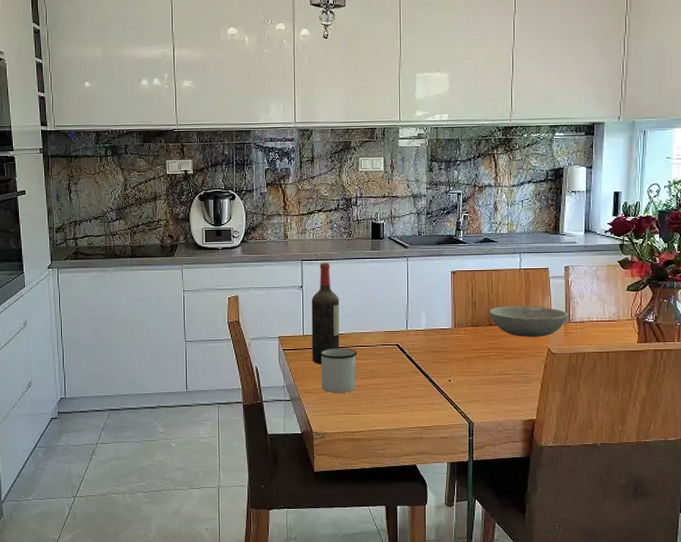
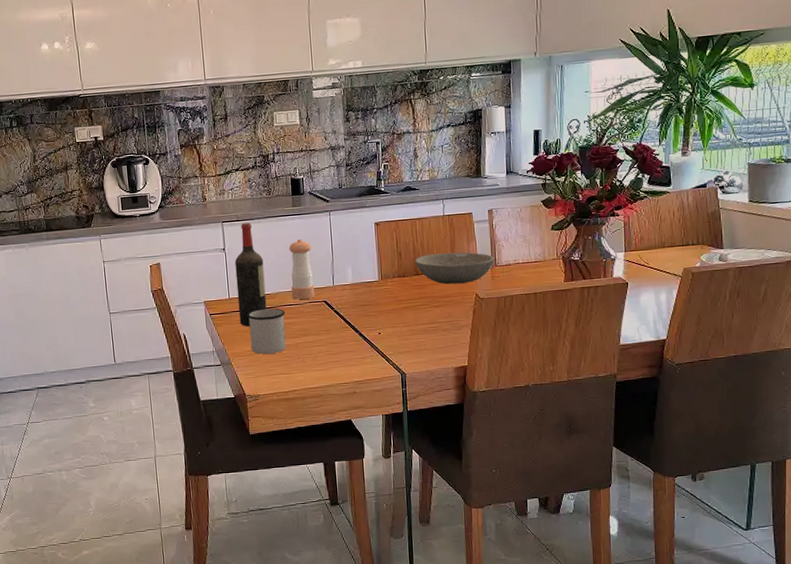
pepper shaker: none [364,281,388,341] -> present [289,238,315,300]

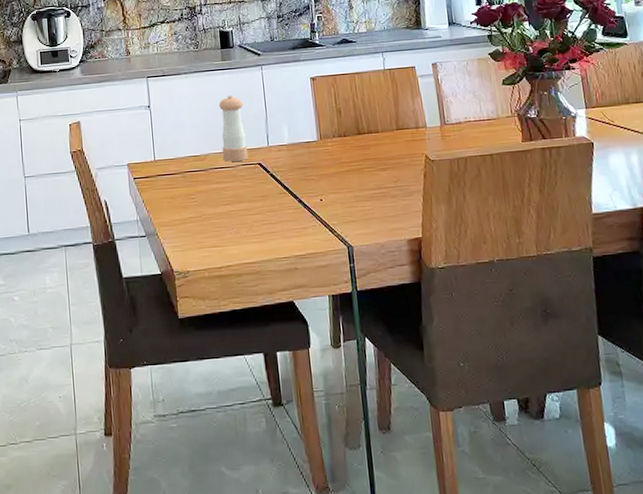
wine bottle: present [235,223,267,327] -> none [160,78,196,193]
mug: present [247,308,286,354] -> none [174,171,218,224]
bowl: present [414,252,495,285] -> none [355,109,444,145]

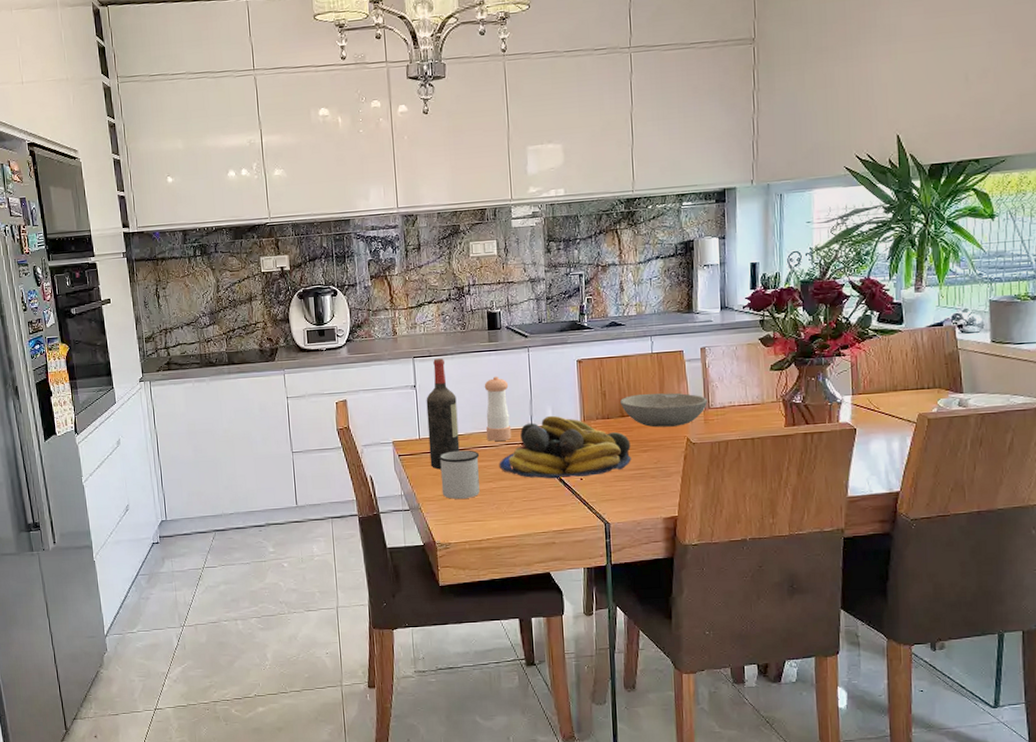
wine bottle: none [160,78,196,193] -> present [426,358,460,470]
mug: none [174,171,218,224] -> present [438,450,480,499]
fruit bowl: none [236,134,371,201] -> present [499,415,631,479]
bowl: none [355,109,444,145] -> present [619,393,708,428]

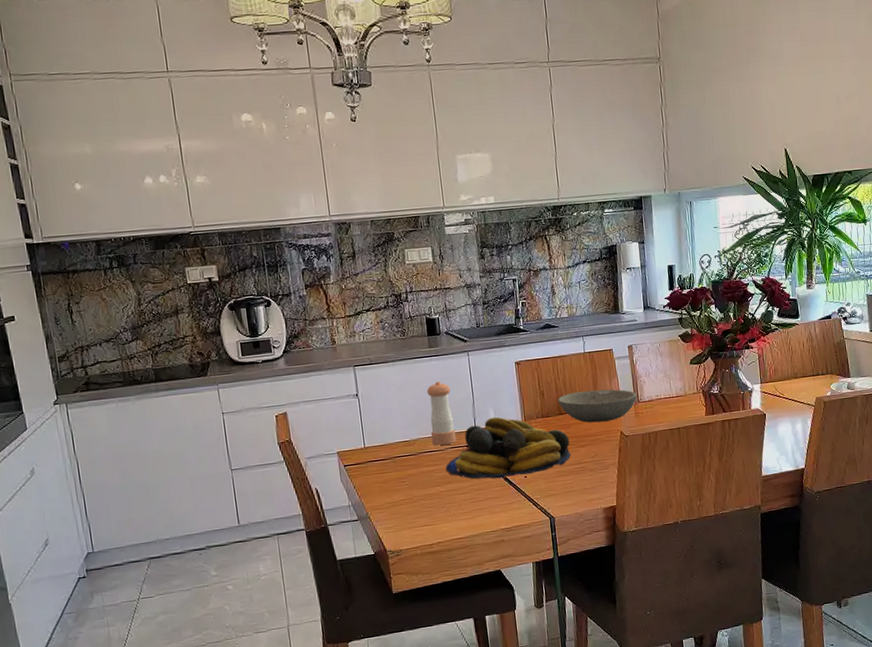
wine bottle: present [426,358,460,470] -> none [369,366,406,477]
mug: present [438,450,480,499] -> none [385,455,428,506]

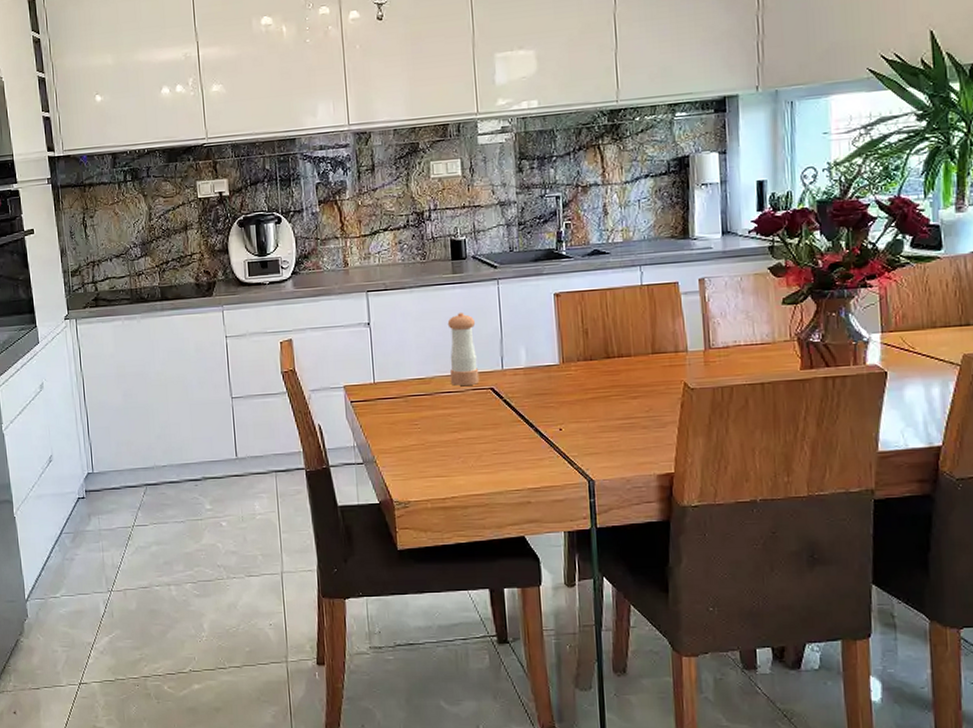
fruit bowl: present [445,416,571,479] -> none [465,356,619,429]
bowl: present [557,389,637,423] -> none [604,330,709,371]

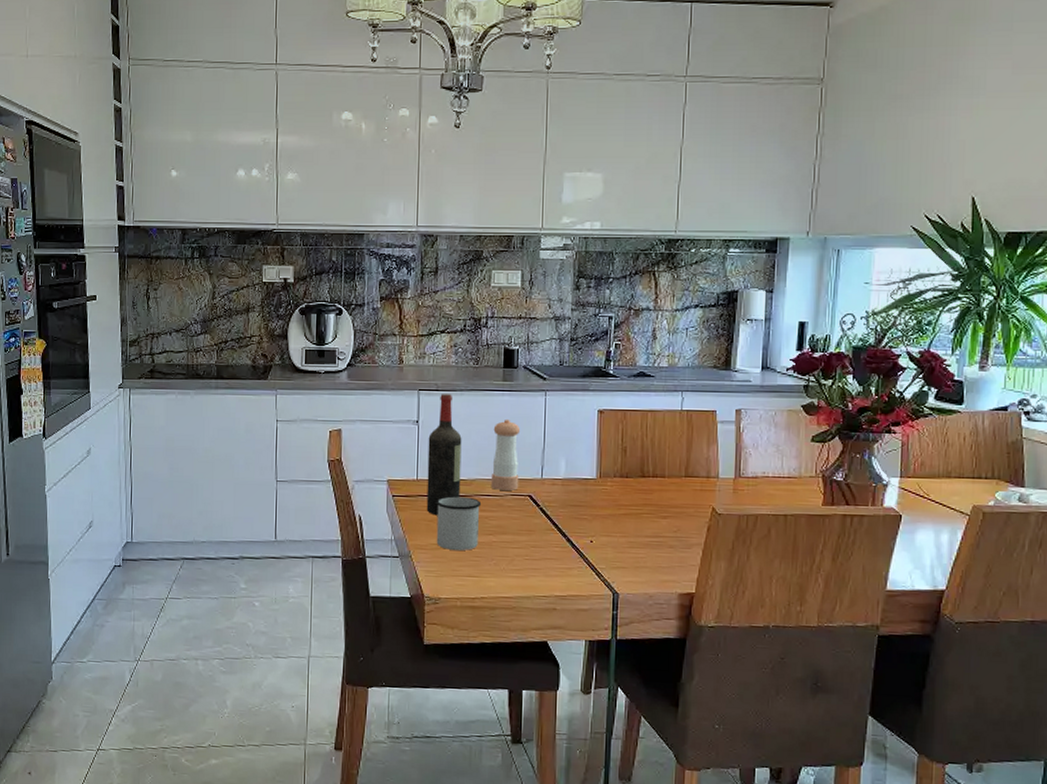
wine bottle: none [381,292,420,418] -> present [426,394,462,516]
mug: none [396,395,443,451] -> present [436,496,482,551]

